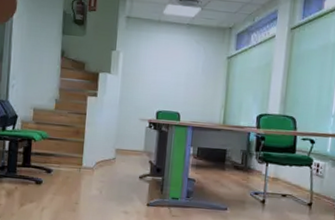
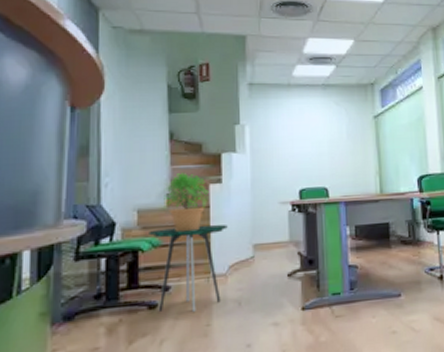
side table: none [40,125,98,192] -> present [149,224,228,312]
potted plant: none [52,83,86,131] -> present [164,172,209,231]

